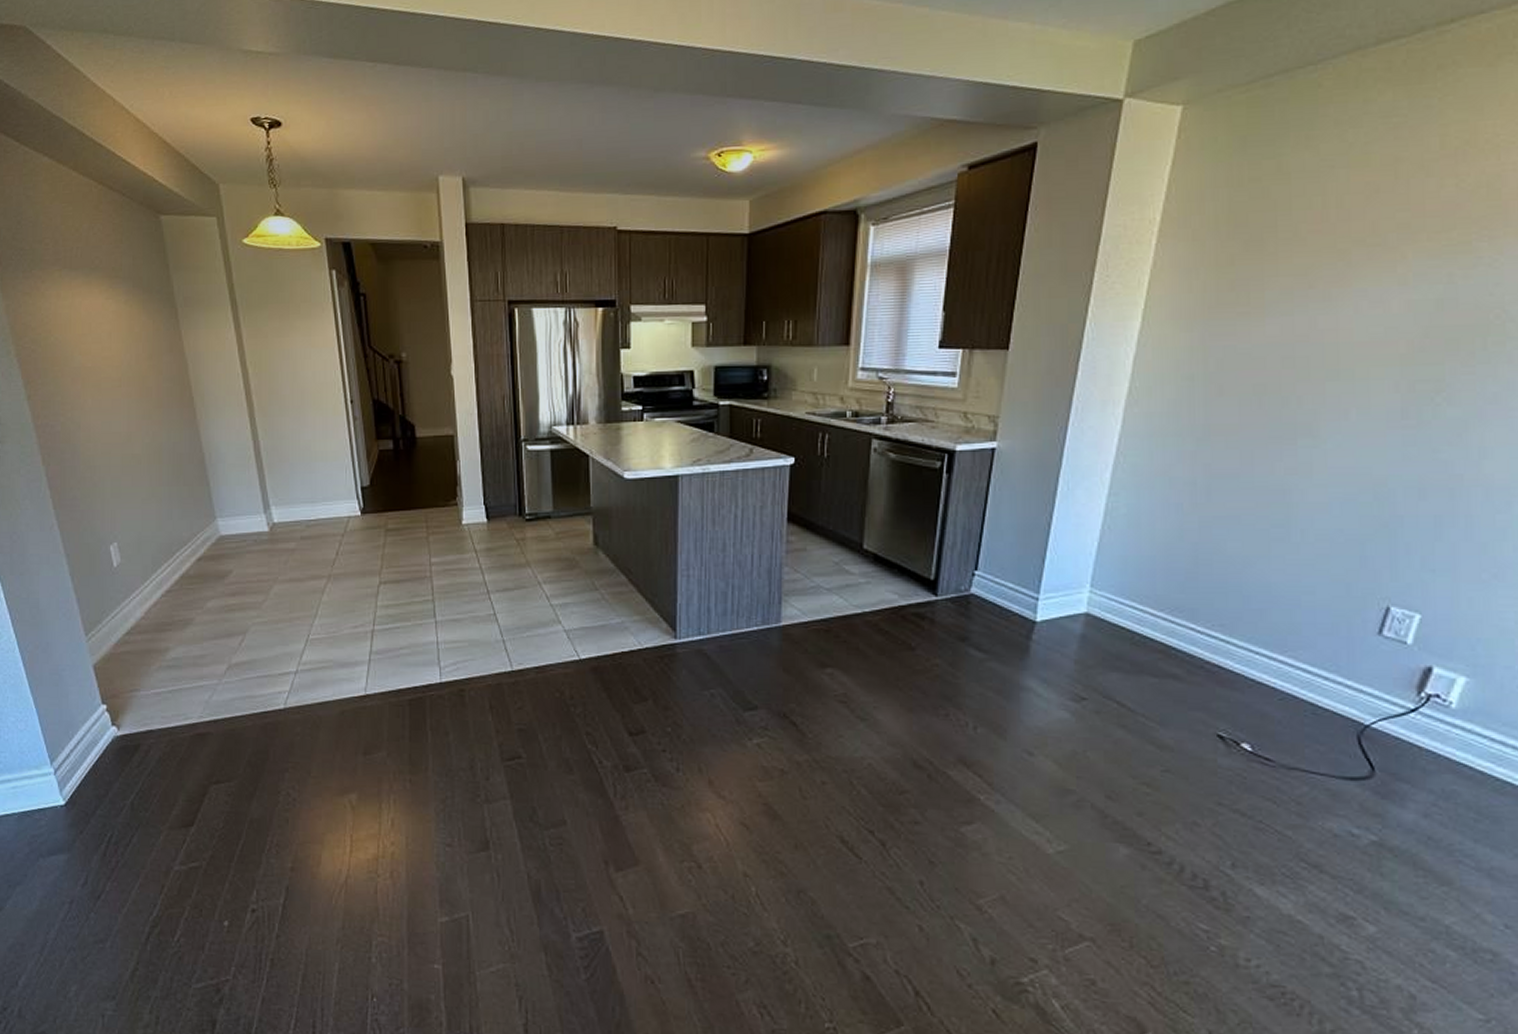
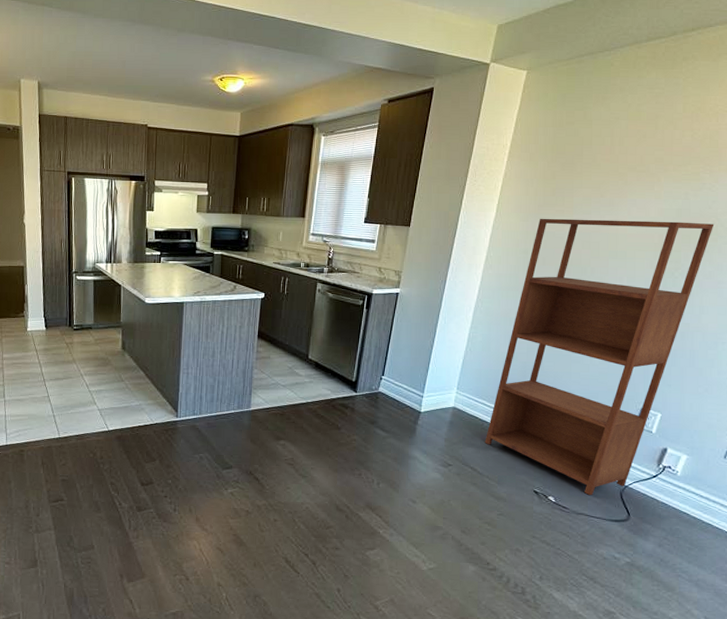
shelving unit: none [1137,318,1500,742] -> present [485,218,714,496]

